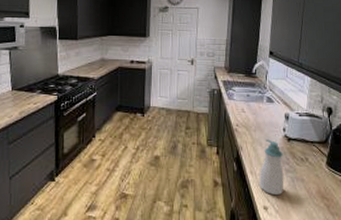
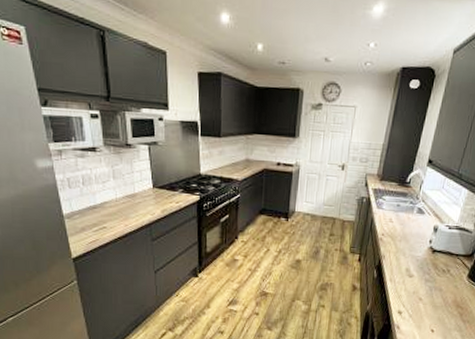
soap bottle: present [259,139,284,196] -> none [397,249,425,302]

